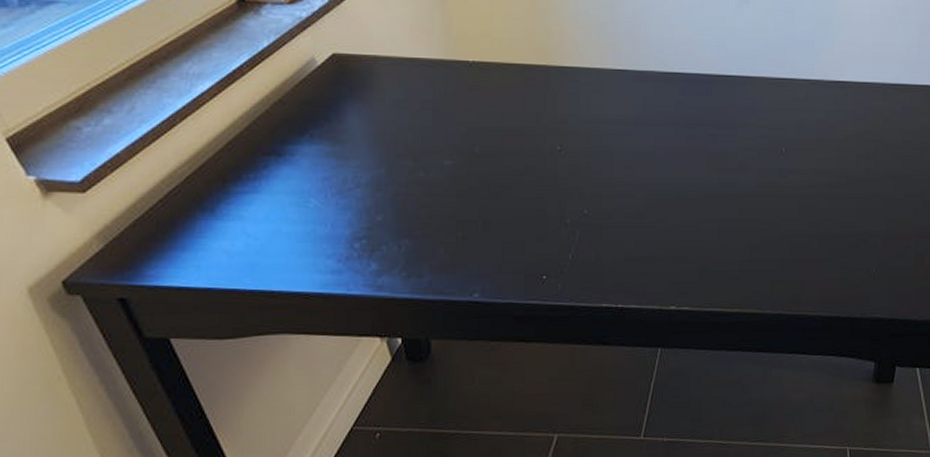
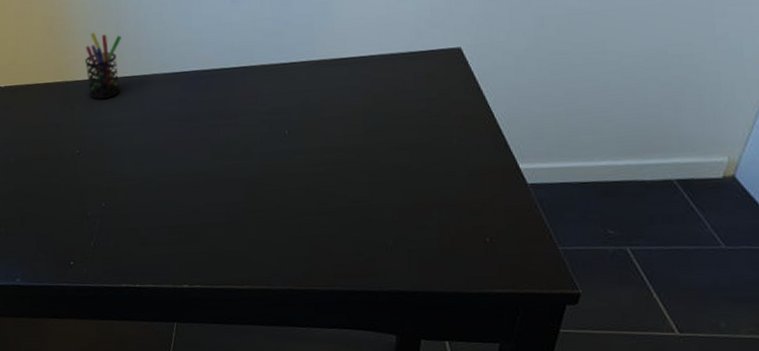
pen holder: none [572,14,618,91] -> present [84,32,122,99]

